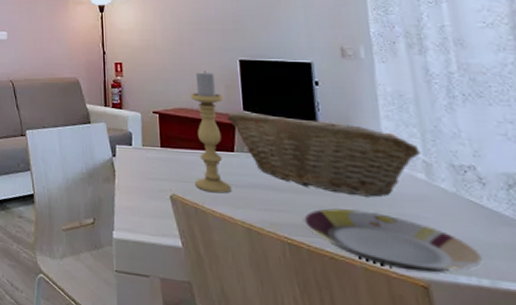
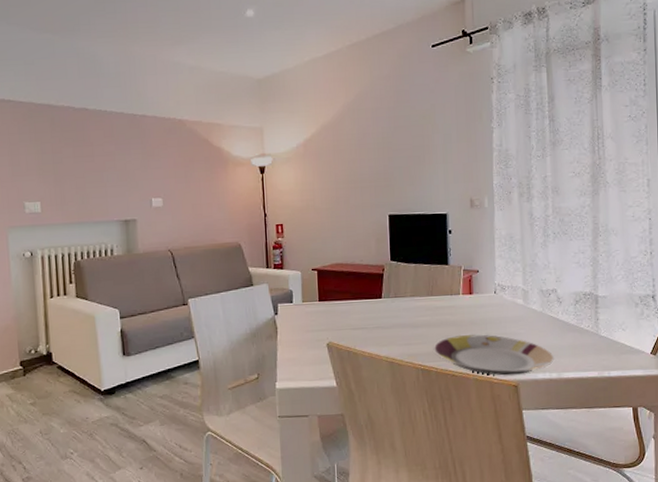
candle holder: present [189,71,232,194] -> none [345,227,379,336]
fruit basket: present [227,111,422,197] -> none [377,262,522,323]

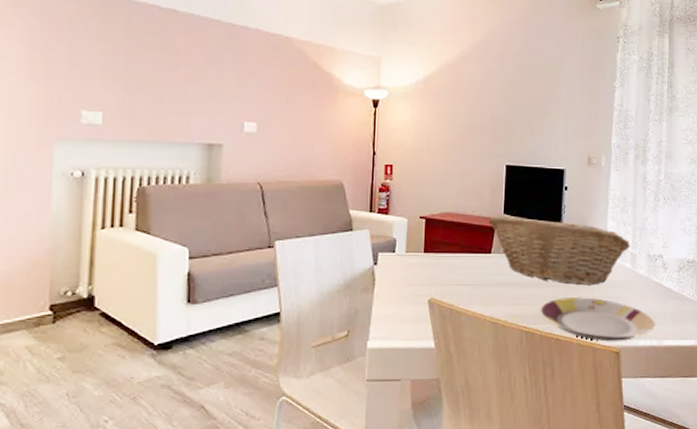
fruit basket: none [377,262,522,323] -> present [489,215,631,286]

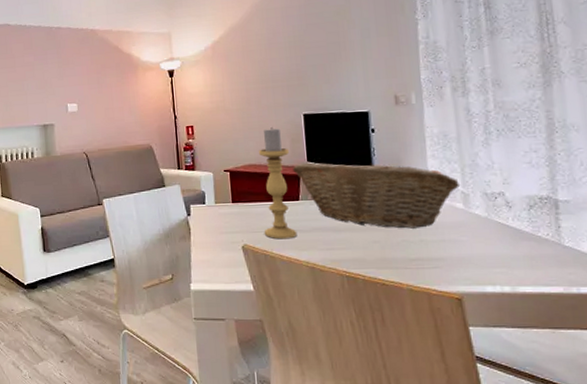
candle holder: none [452,175,487,294] -> present [258,127,298,240]
plate: present [539,297,656,341] -> none [359,241,506,287]

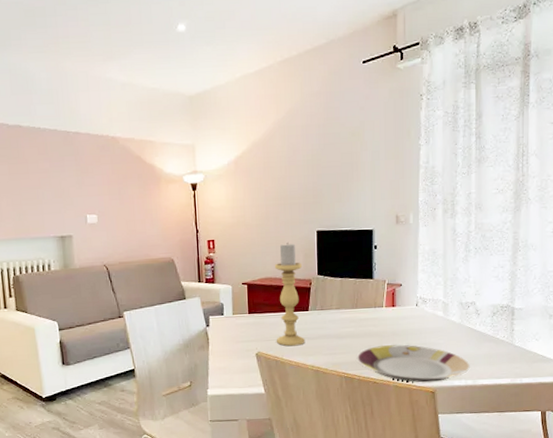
fruit basket: present [293,162,461,229] -> none [305,276,443,334]
plate: none [359,241,506,287] -> present [356,344,470,383]

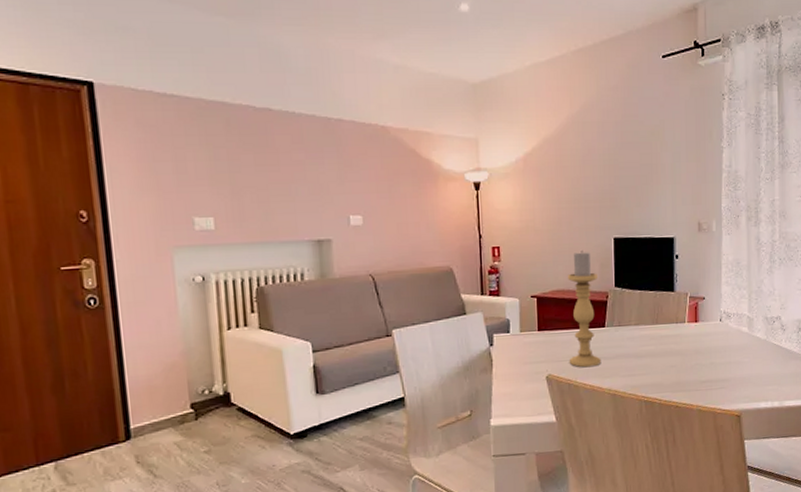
plate: present [356,344,470,383] -> none [657,364,776,405]

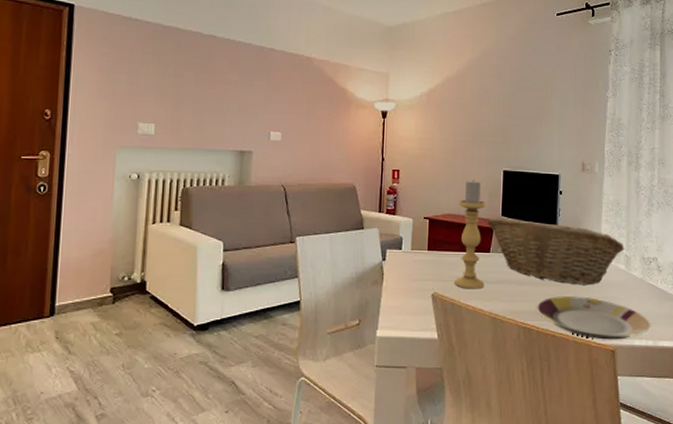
fruit basket: none [601,288,747,353] -> present [488,217,625,285]
plate: none [657,364,776,405] -> present [536,296,651,340]

